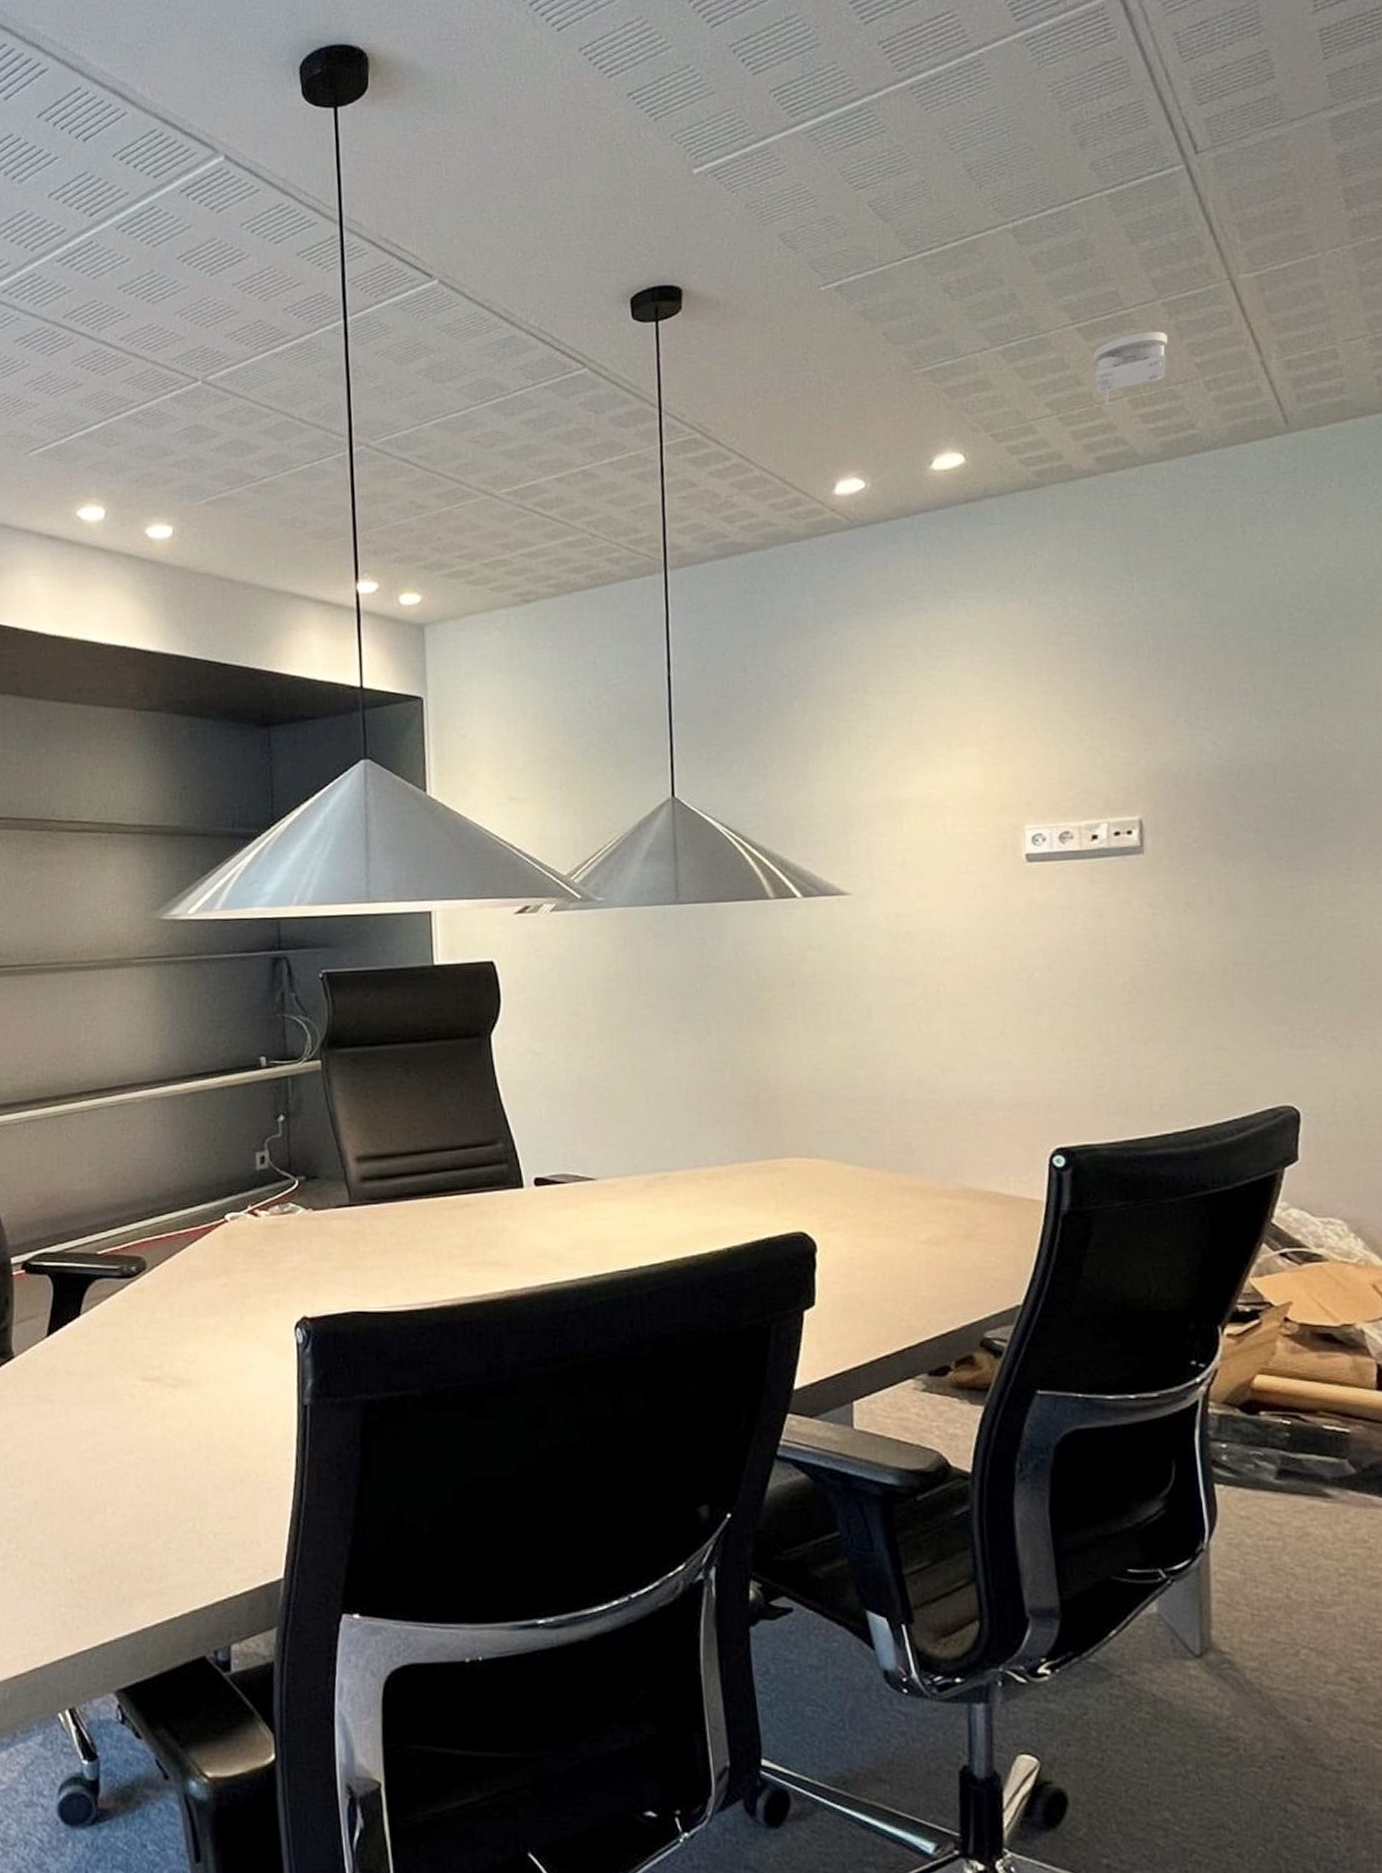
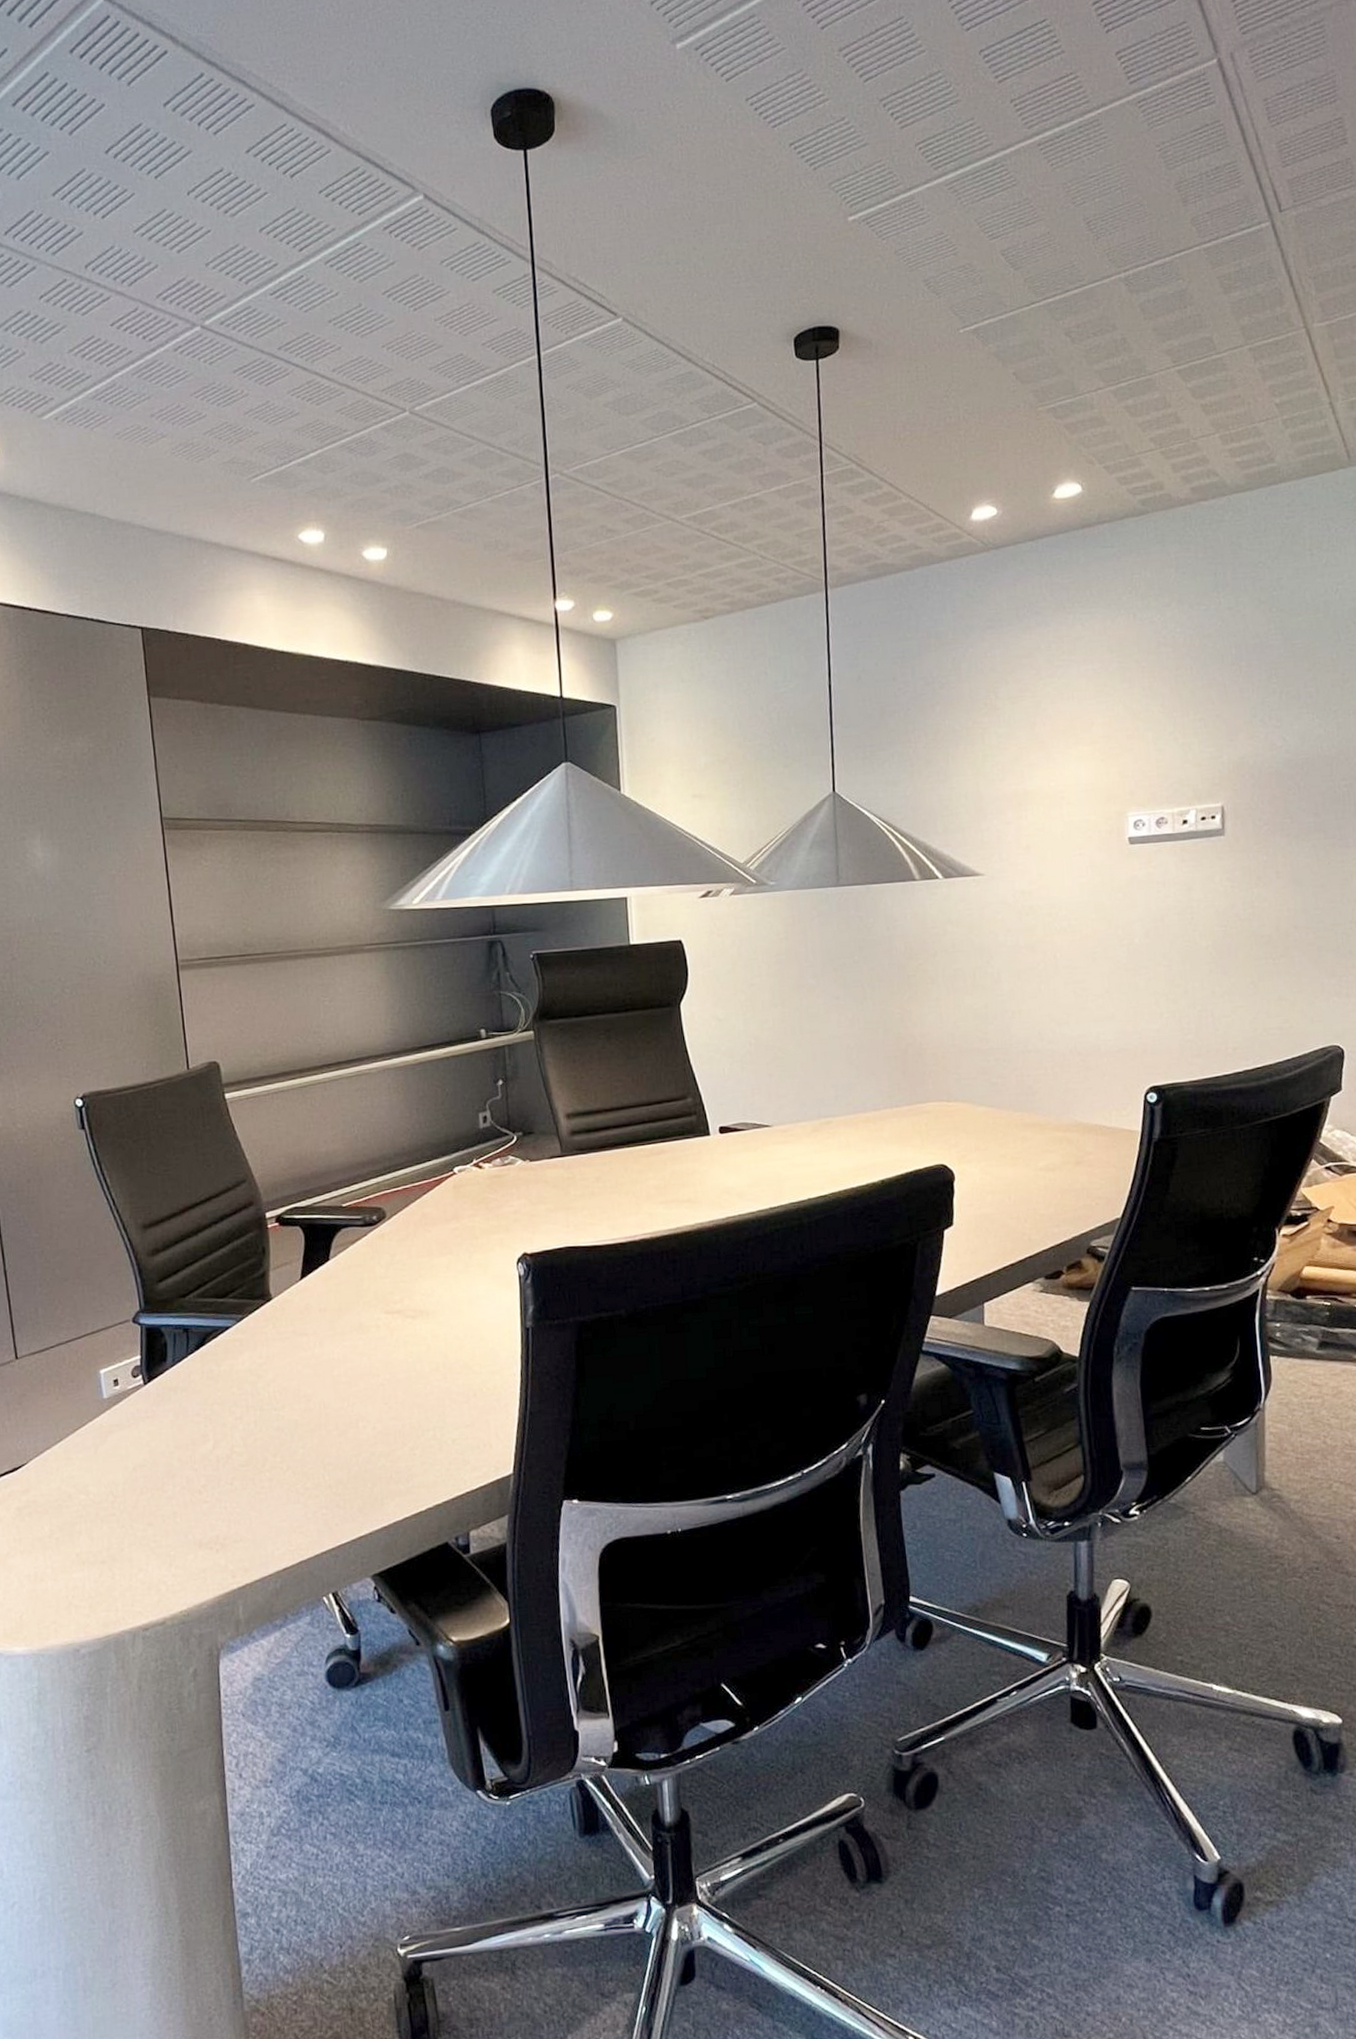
smoke detector: present [1093,331,1168,406] -> none [1191,374,1253,441]

